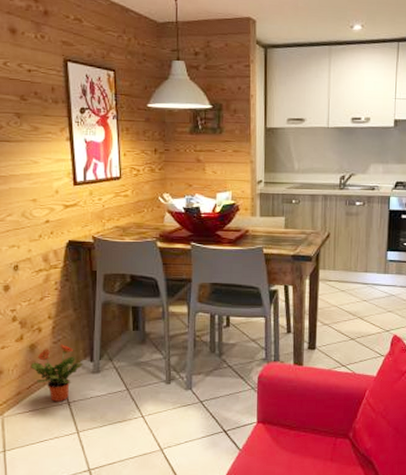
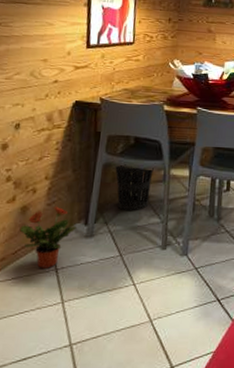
wastebasket: none [114,302,152,347] -> present [115,164,154,210]

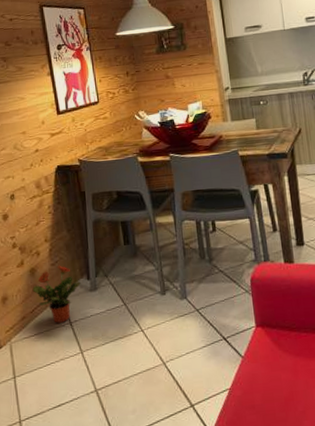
wastebasket: present [115,164,154,210] -> none [104,218,142,262]

